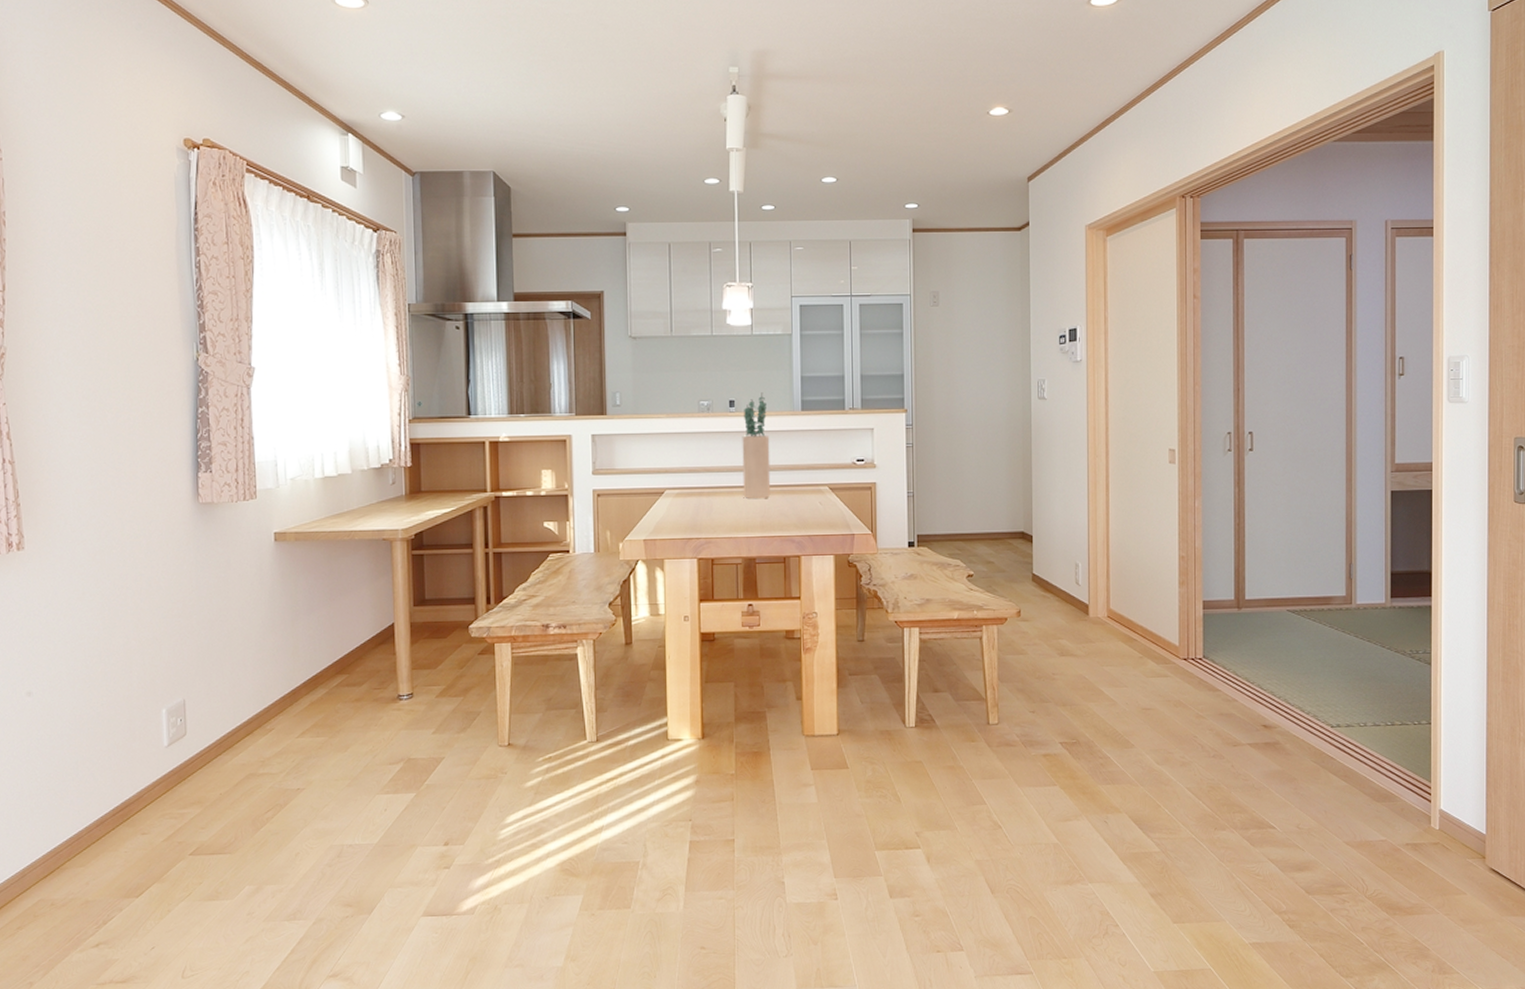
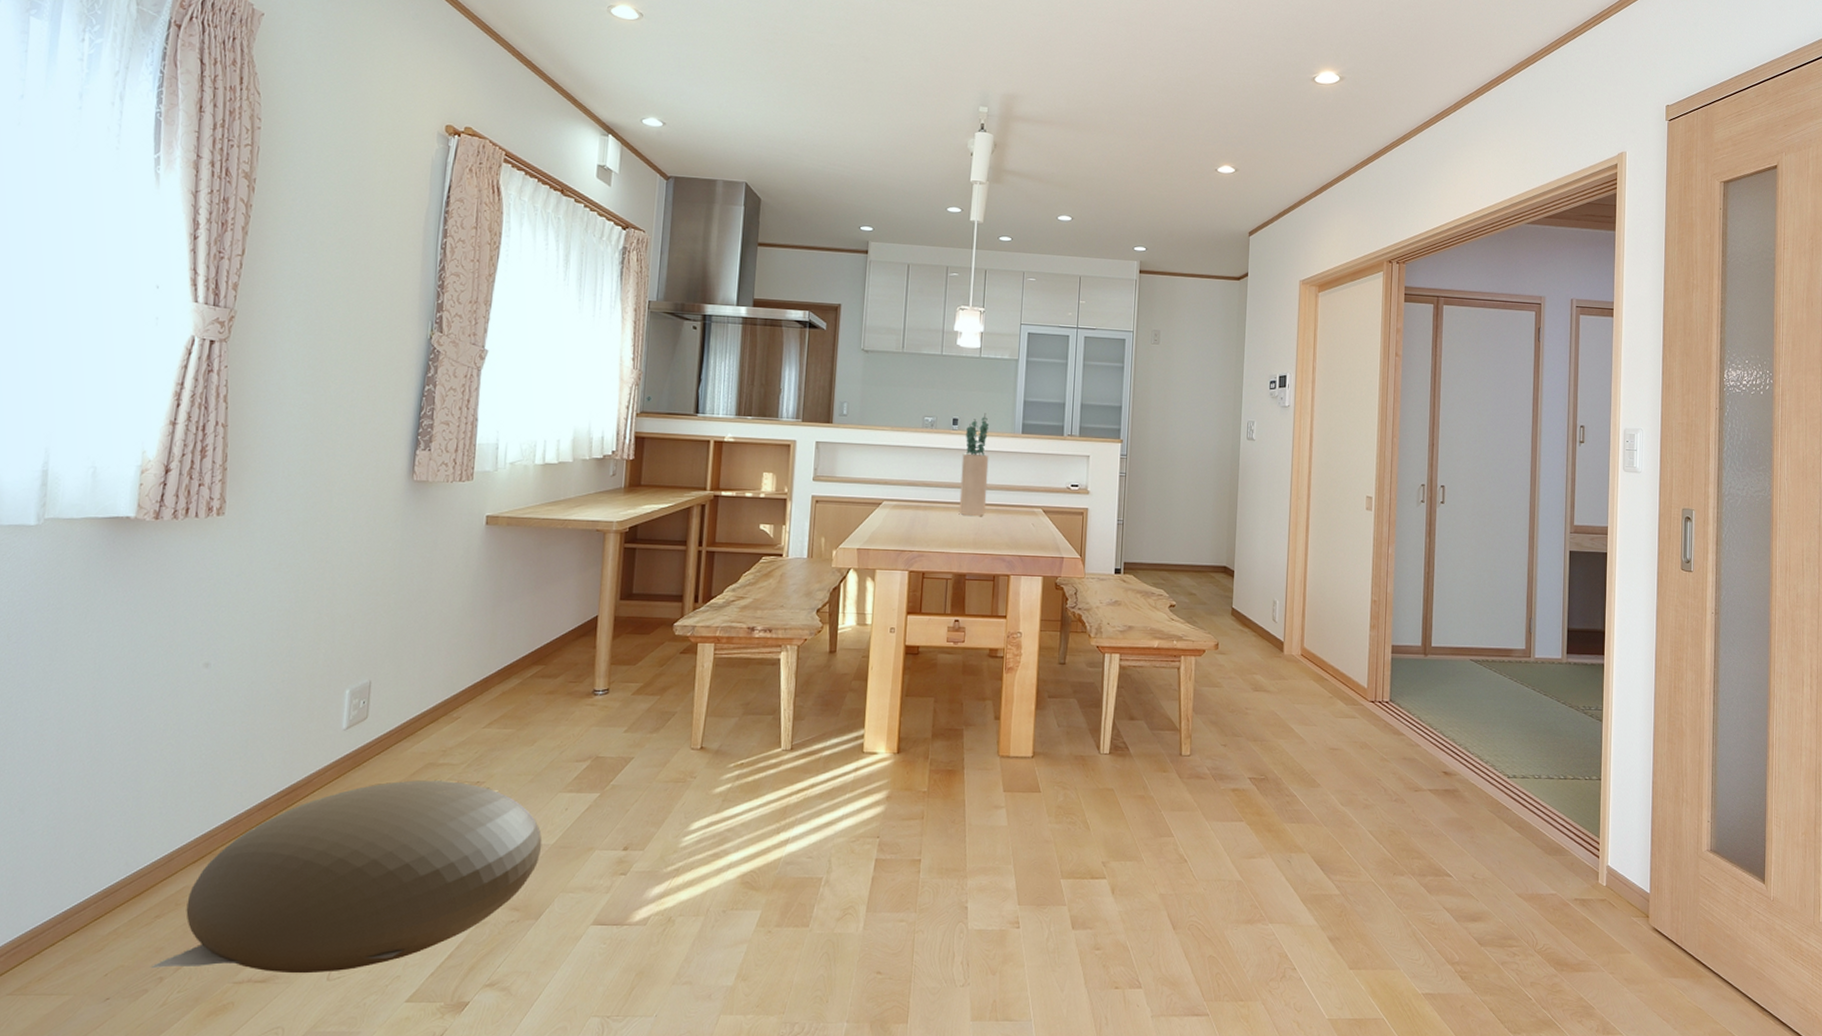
pouf: none [20,789,367,974] -> present [151,780,542,974]

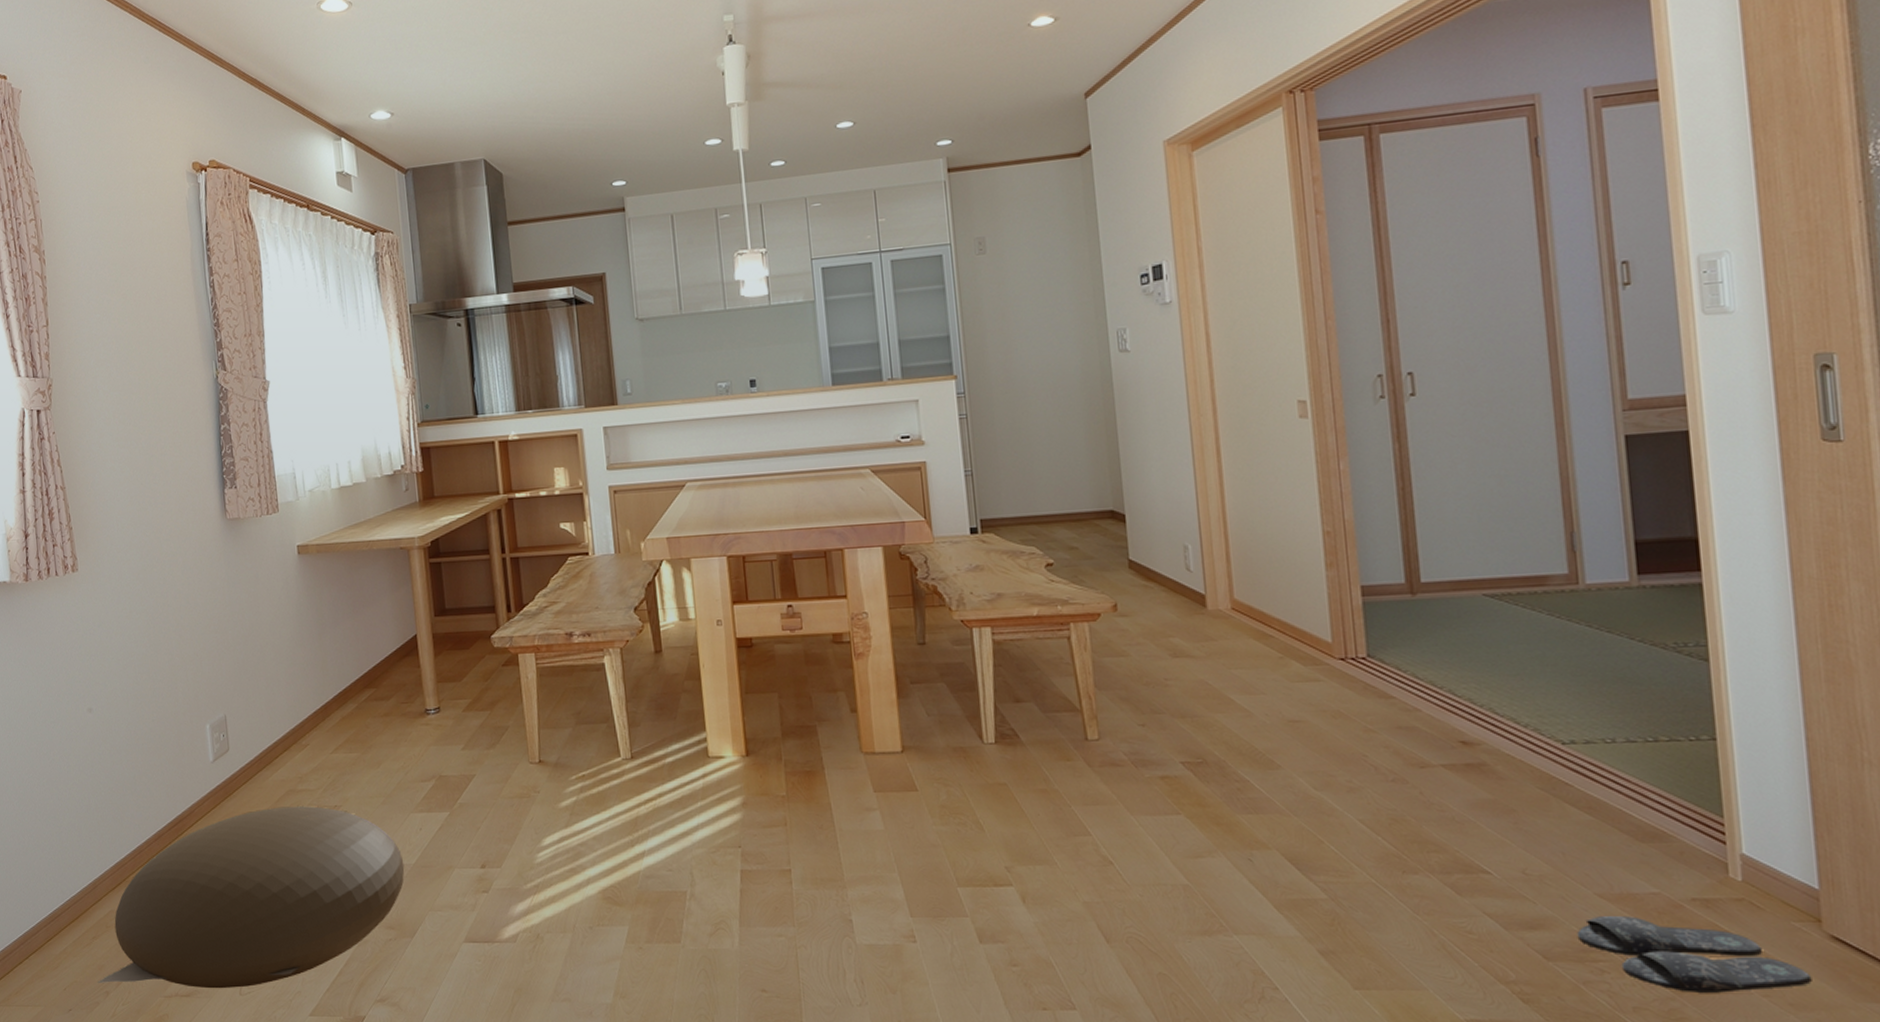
vase: present [959,413,989,516] -> none [767,368,804,487]
slippers: none [1501,910,1640,971] -> present [1577,915,1812,993]

